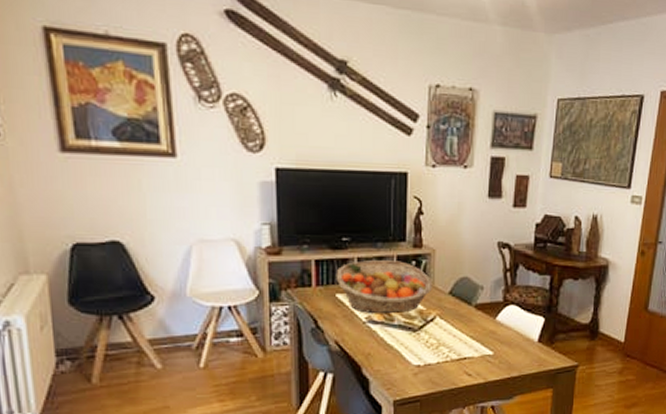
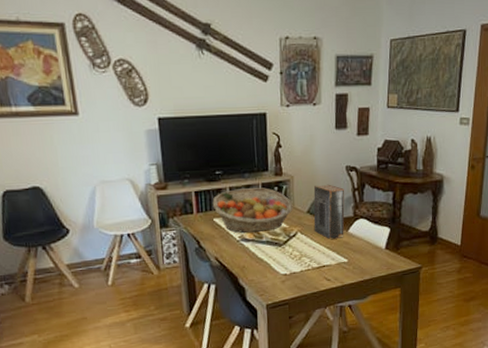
book: none [456,262,495,327] -> present [313,184,345,239]

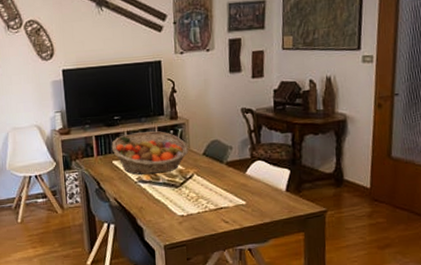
book: present [313,184,345,239] -> none [209,126,242,181]

